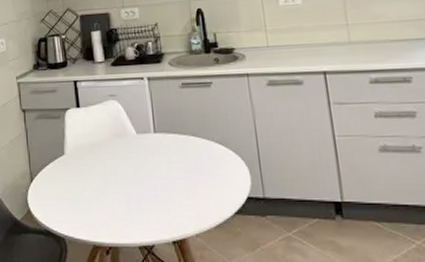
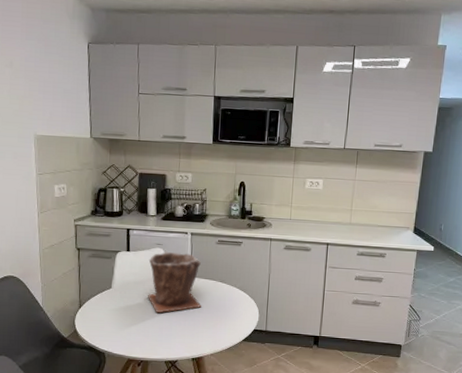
plant pot: none [102,103,174,183] -> present [148,251,202,313]

